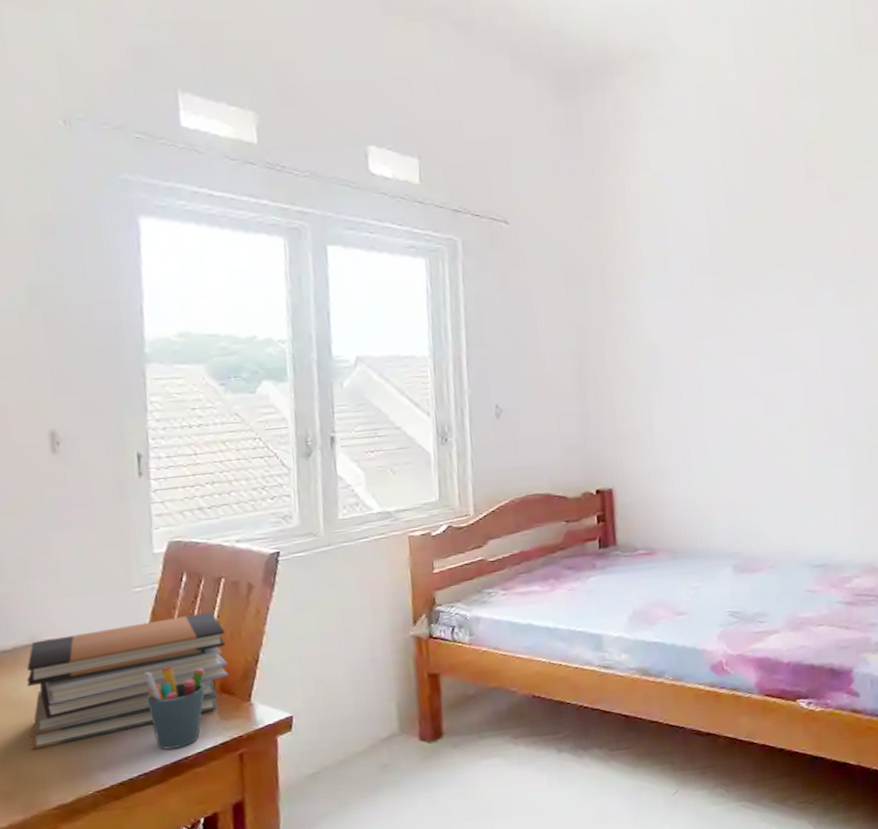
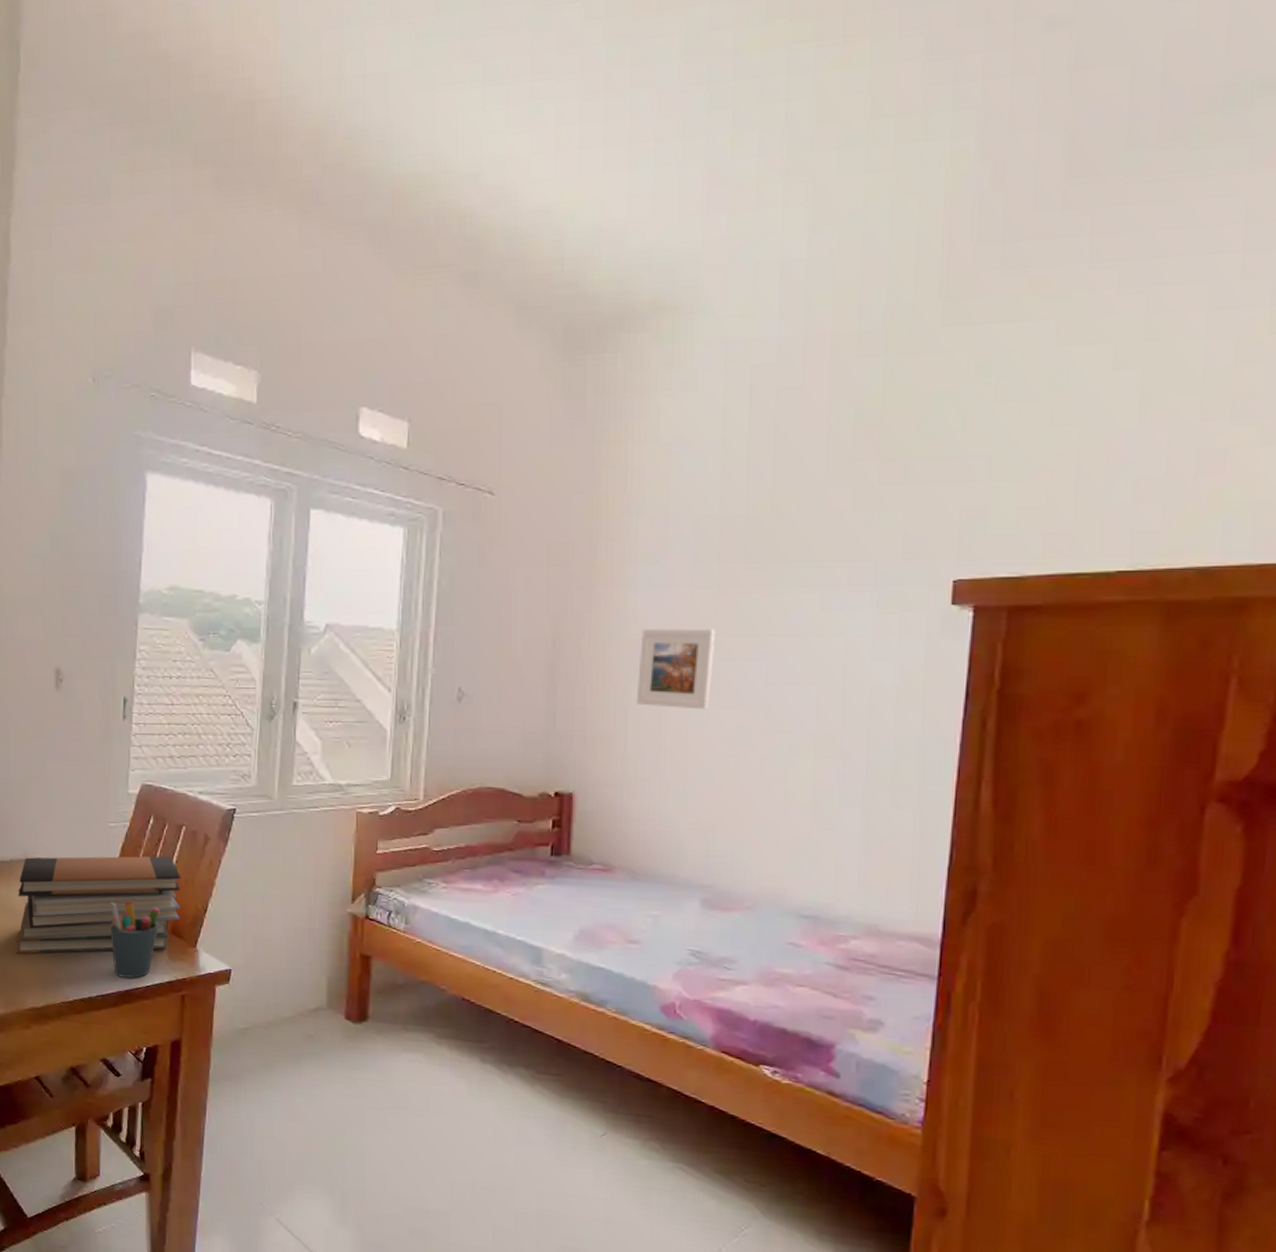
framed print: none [655,330,719,403] -> present [636,629,716,710]

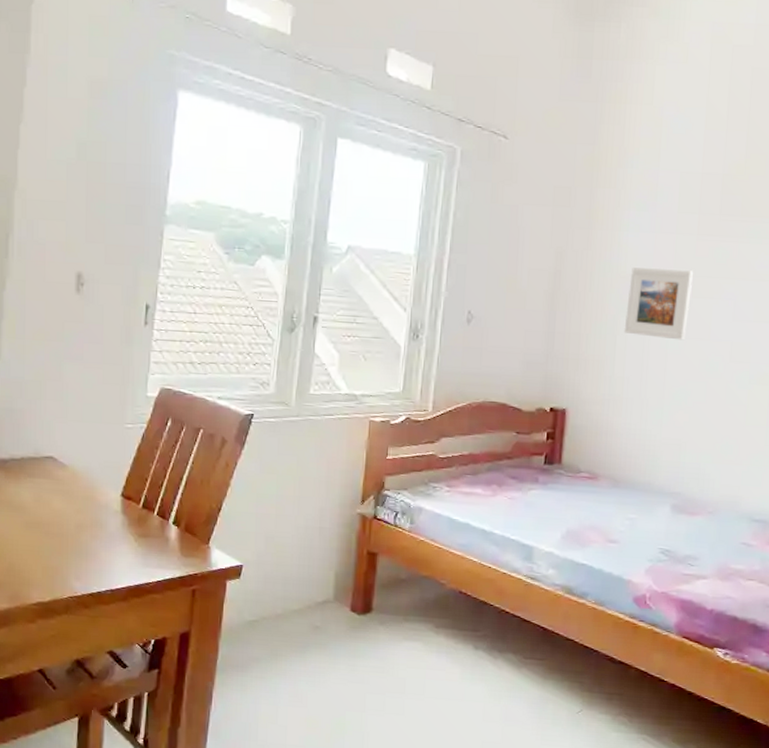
book stack: present [15,856,181,954] -> none [22,455,197,550]
pen holder: present [110,900,160,978] -> none [123,499,174,574]

